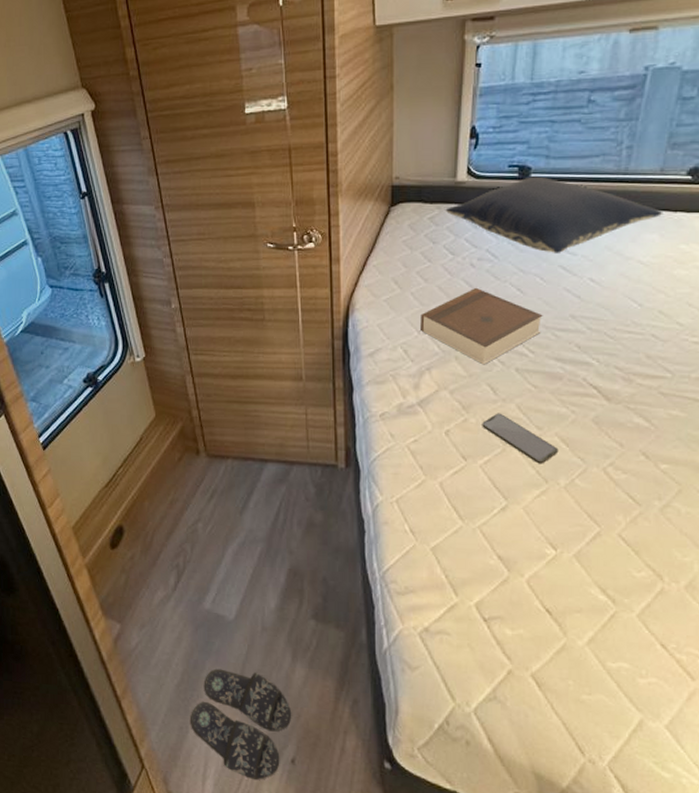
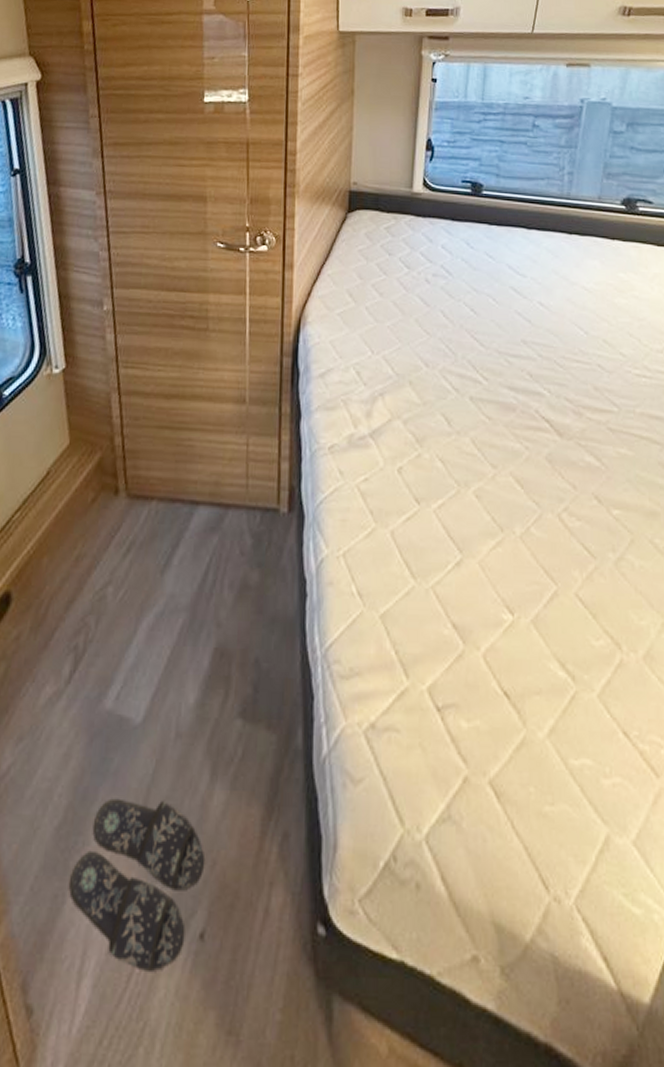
book: present [421,287,543,365] -> none [374,305,496,392]
pillow: present [445,176,663,253] -> none [401,193,603,274]
smartphone: present [482,413,559,464] -> none [436,447,514,509]

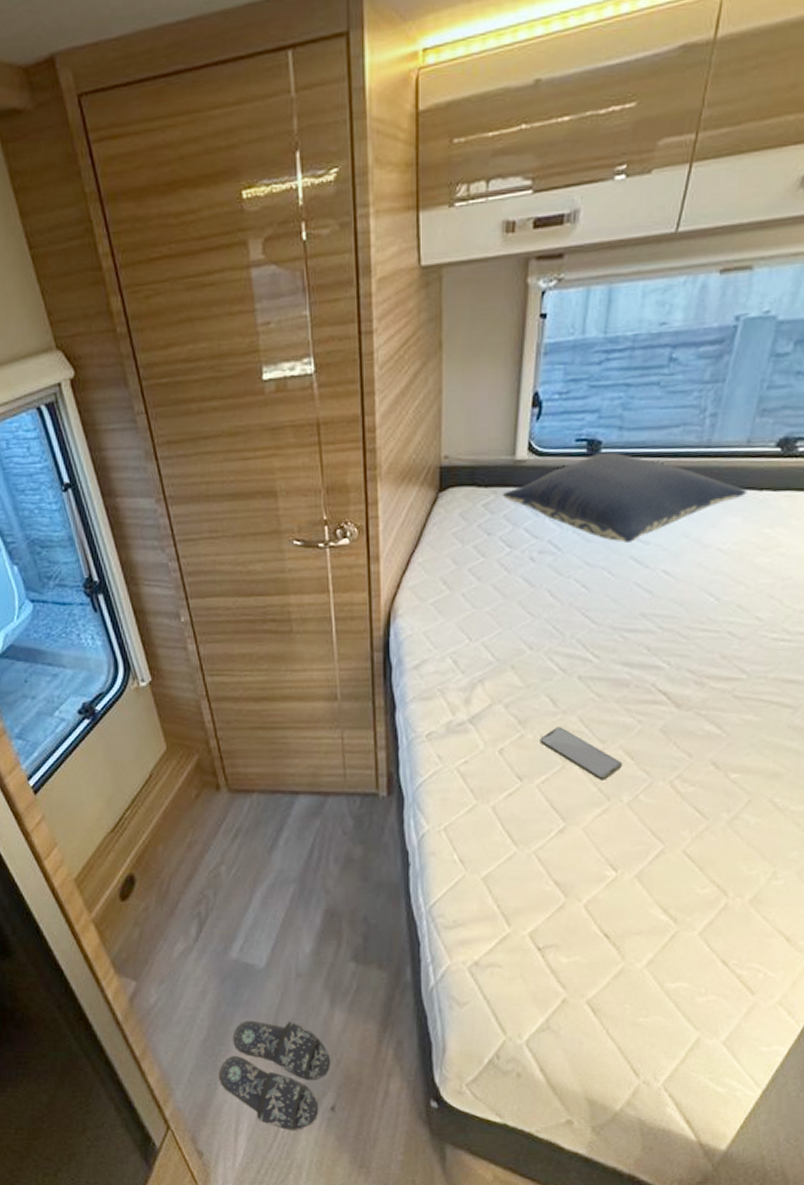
pillow: none [401,193,603,274] -> present [502,452,748,542]
smartphone: none [436,447,514,509] -> present [540,726,623,780]

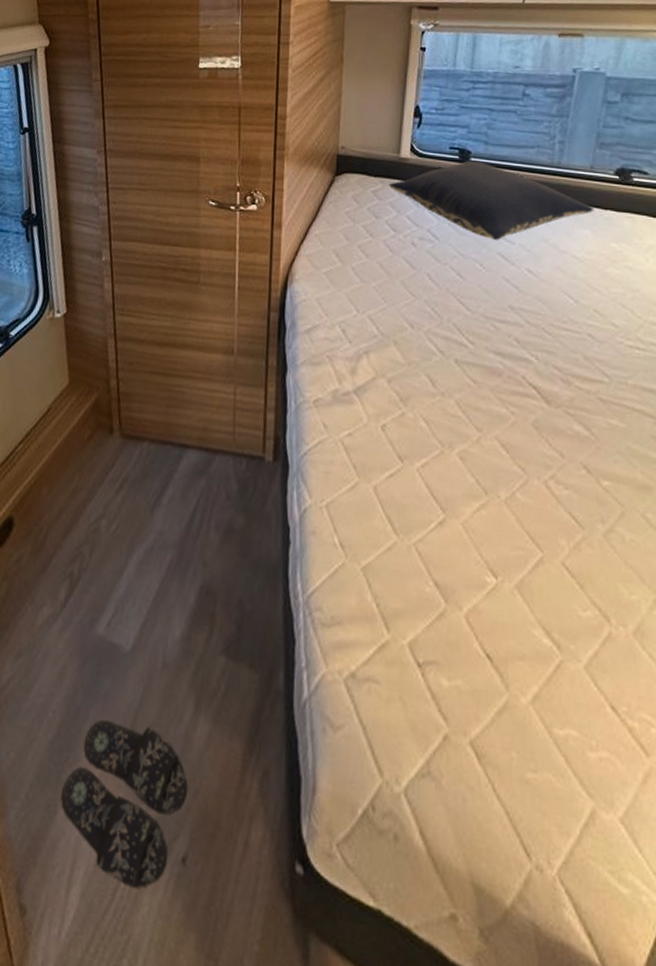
smartphone: present [540,726,623,780] -> none [420,408,499,472]

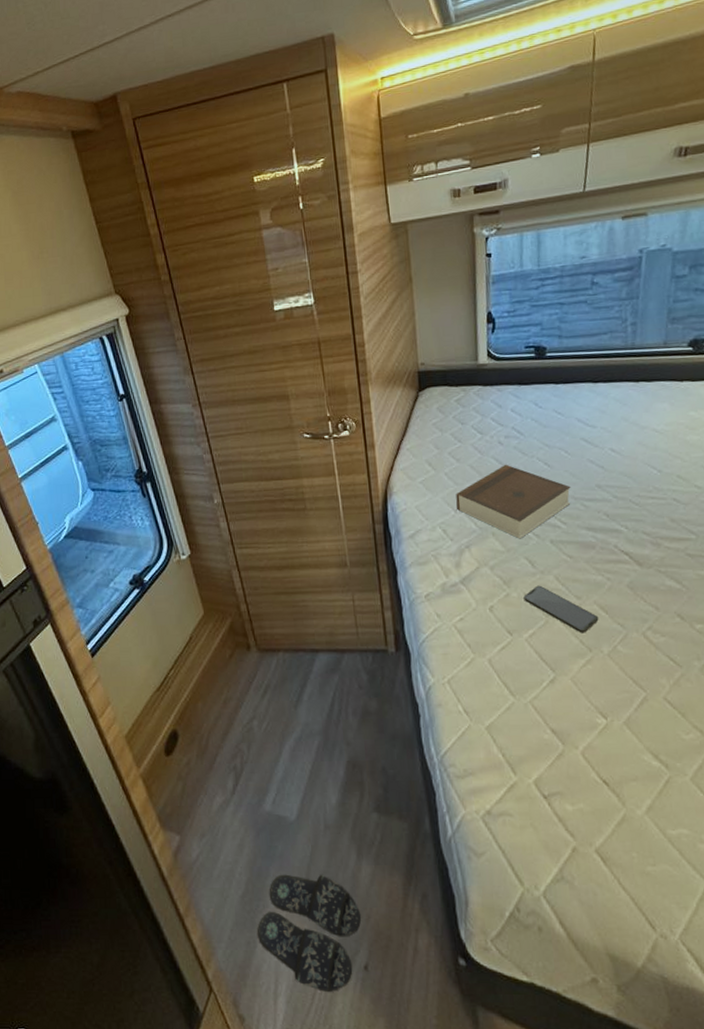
book: none [360,267,482,353] -> present [456,464,571,539]
pillow: present [388,160,595,240] -> none [470,355,671,427]
smartphone: none [420,408,499,472] -> present [523,585,599,633]

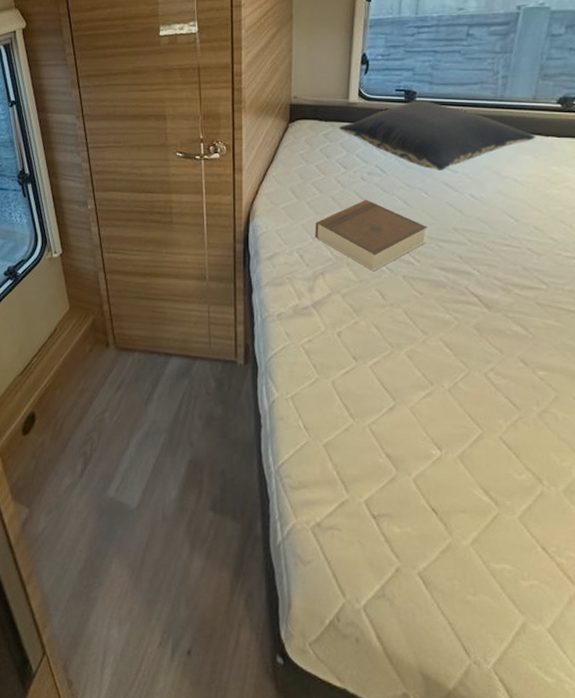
slippers: present [257,874,361,993] -> none [92,556,188,671]
pillow: none [470,355,671,427] -> present [338,100,536,170]
smartphone: present [523,585,599,633] -> none [371,317,443,367]

